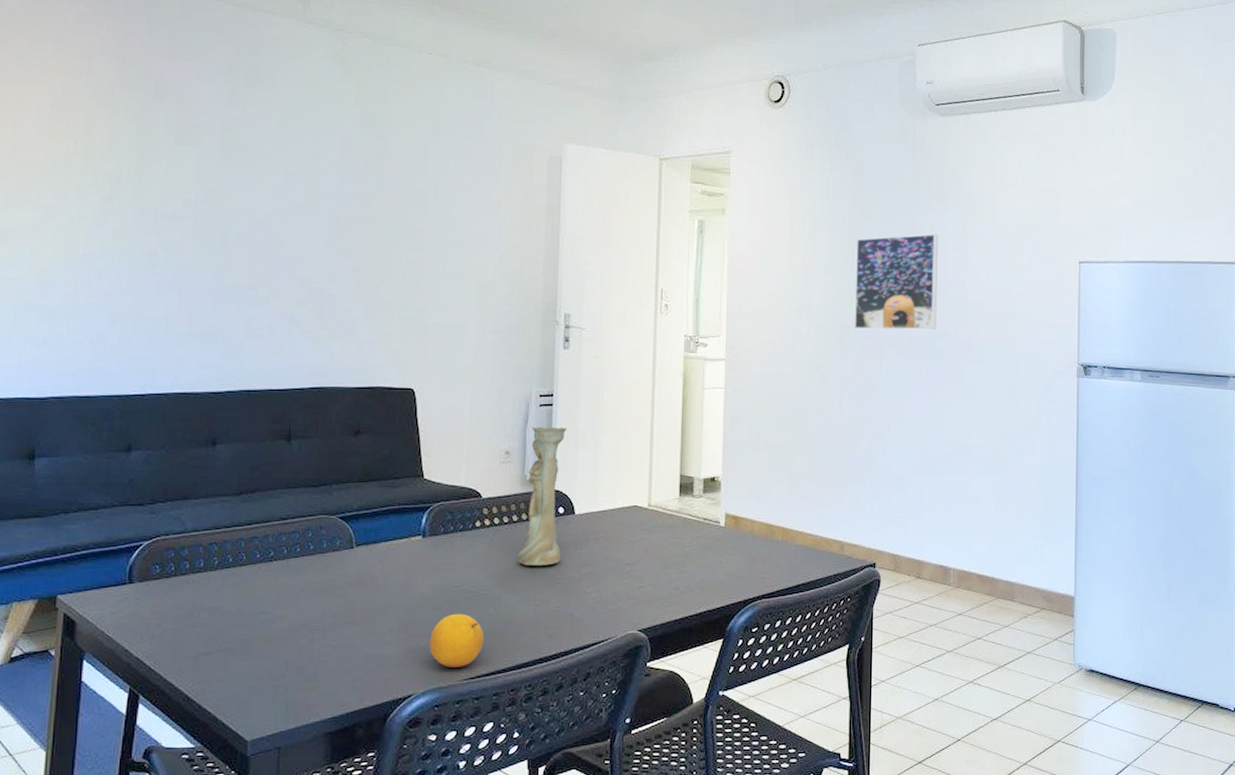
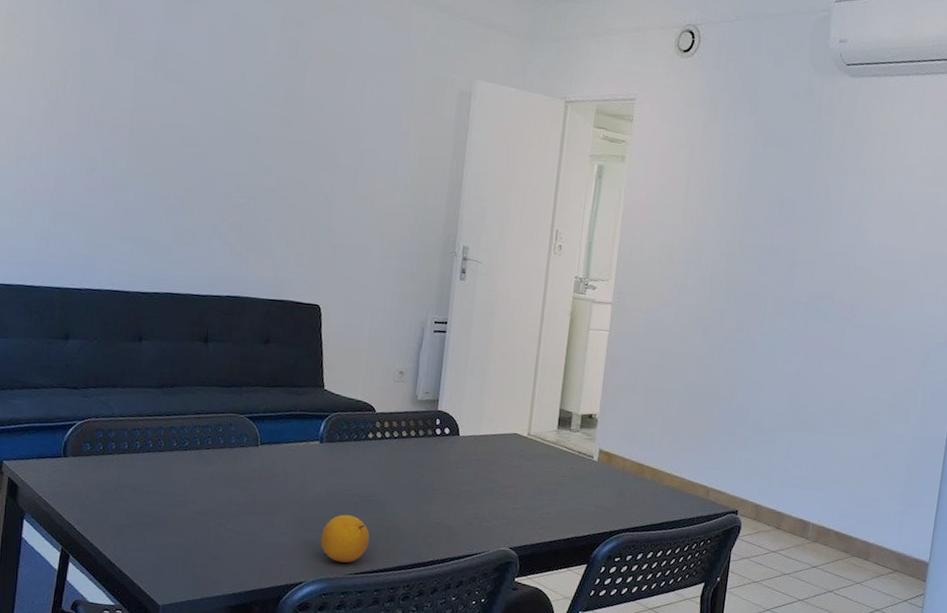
vase: present [517,427,567,566] -> none [404,351,458,480]
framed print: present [854,233,938,330] -> none [740,195,834,292]

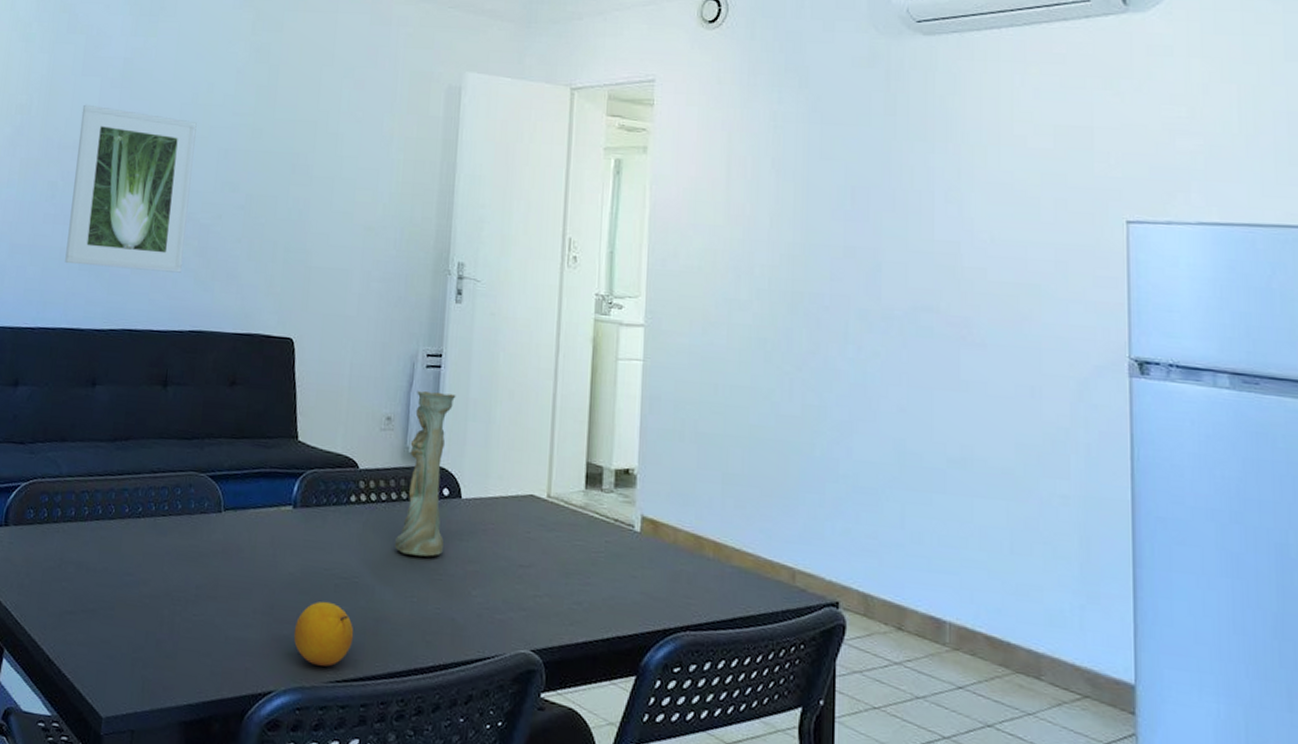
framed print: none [108,84,230,245] -> present [65,104,197,273]
vase: none [404,351,458,480] -> present [394,391,456,557]

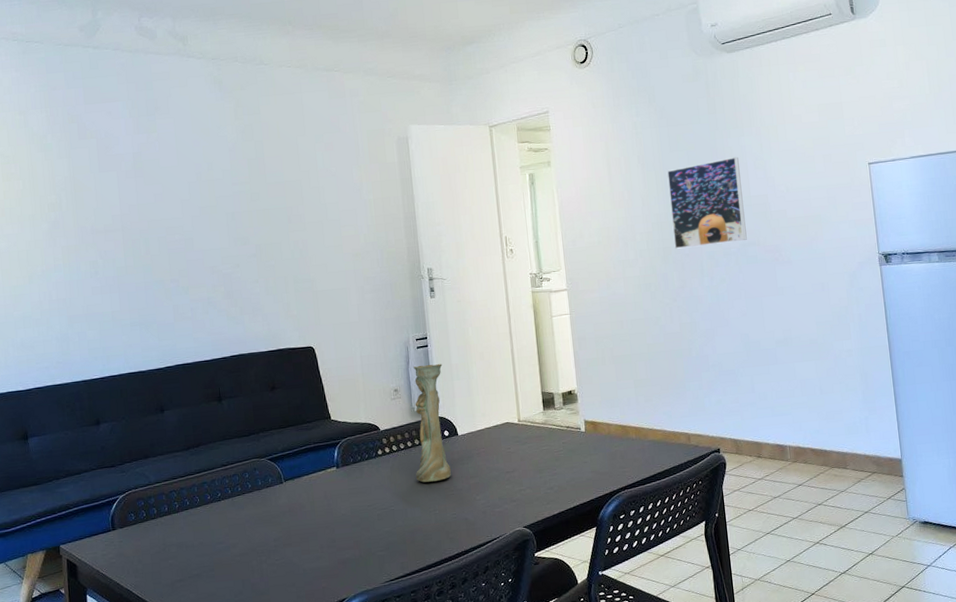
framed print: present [65,104,197,273] -> none [105,194,215,323]
fruit: present [293,601,354,667] -> none [353,527,398,573]
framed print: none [809,180,922,302] -> present [667,156,747,249]

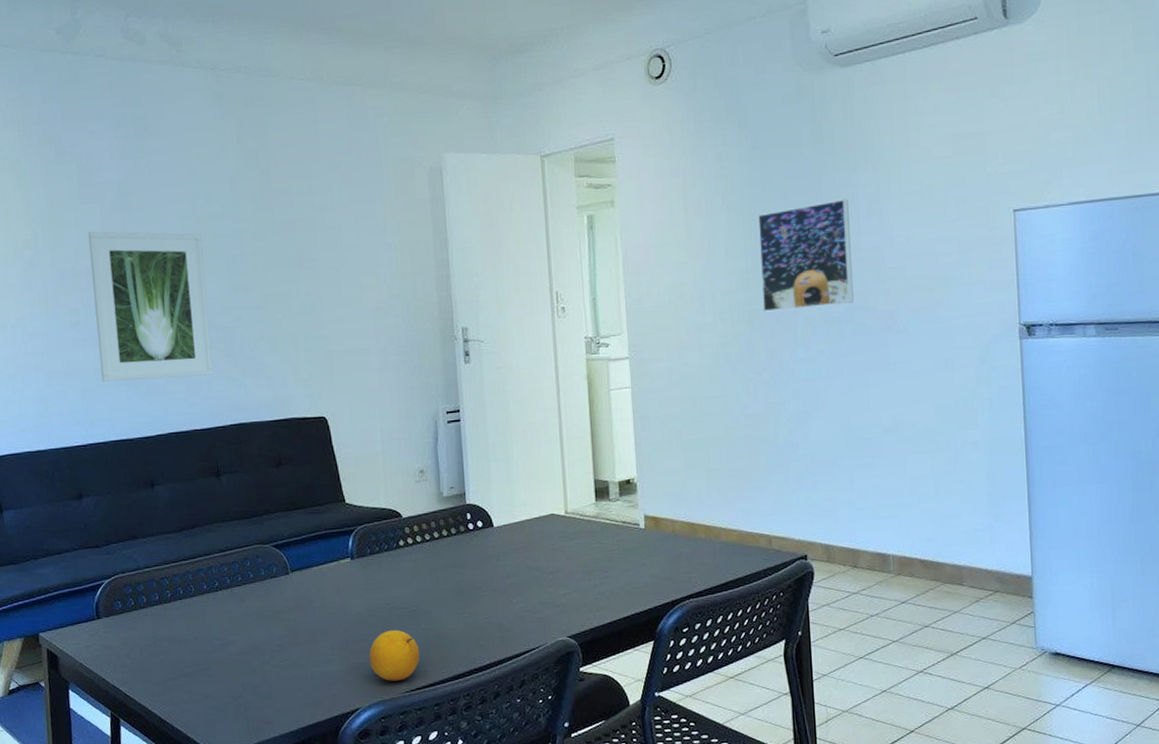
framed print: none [105,194,215,323] -> present [87,231,213,383]
fruit: none [353,527,398,573] -> present [368,629,420,681]
vase: present [413,364,452,483] -> none [442,442,485,580]

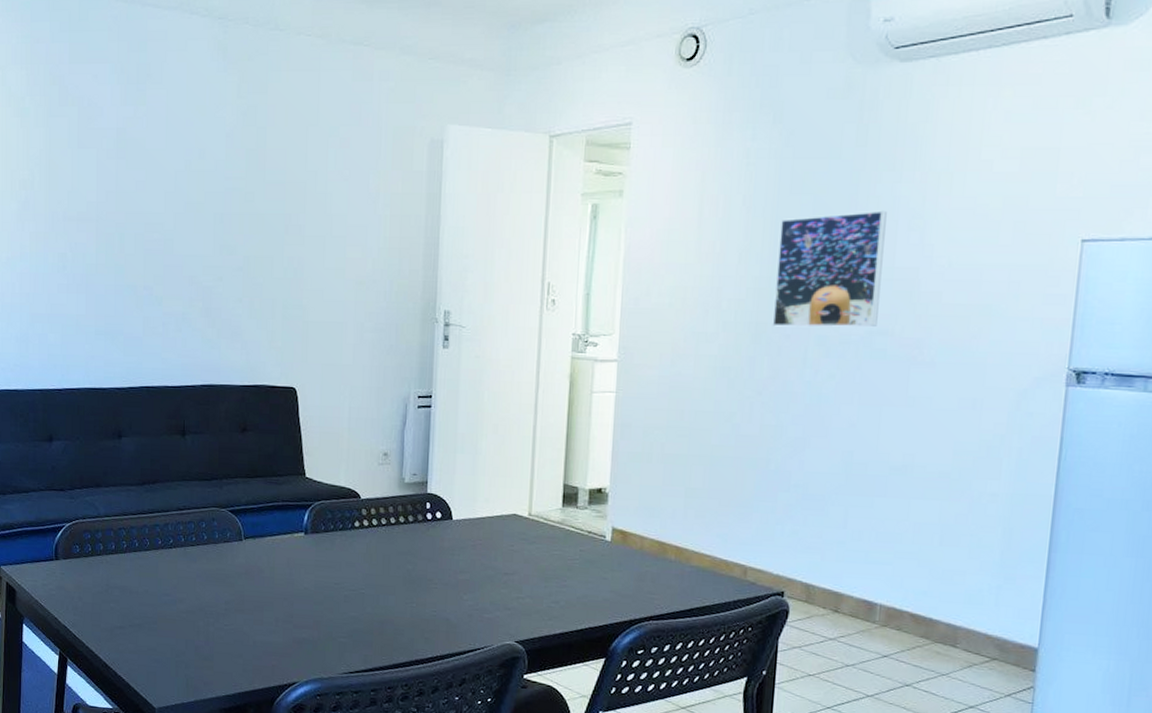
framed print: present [87,231,213,383] -> none [82,176,192,333]
fruit: present [368,629,420,681] -> none [311,609,363,661]

